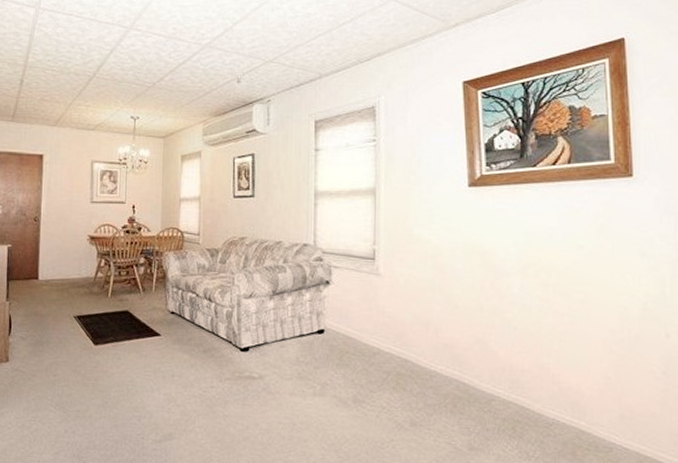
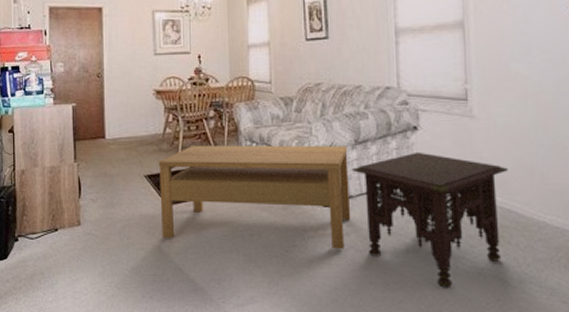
coffee table: none [87,290,266,392] -> present [158,145,351,250]
side table: none [268,304,407,429] -> present [351,151,508,288]

